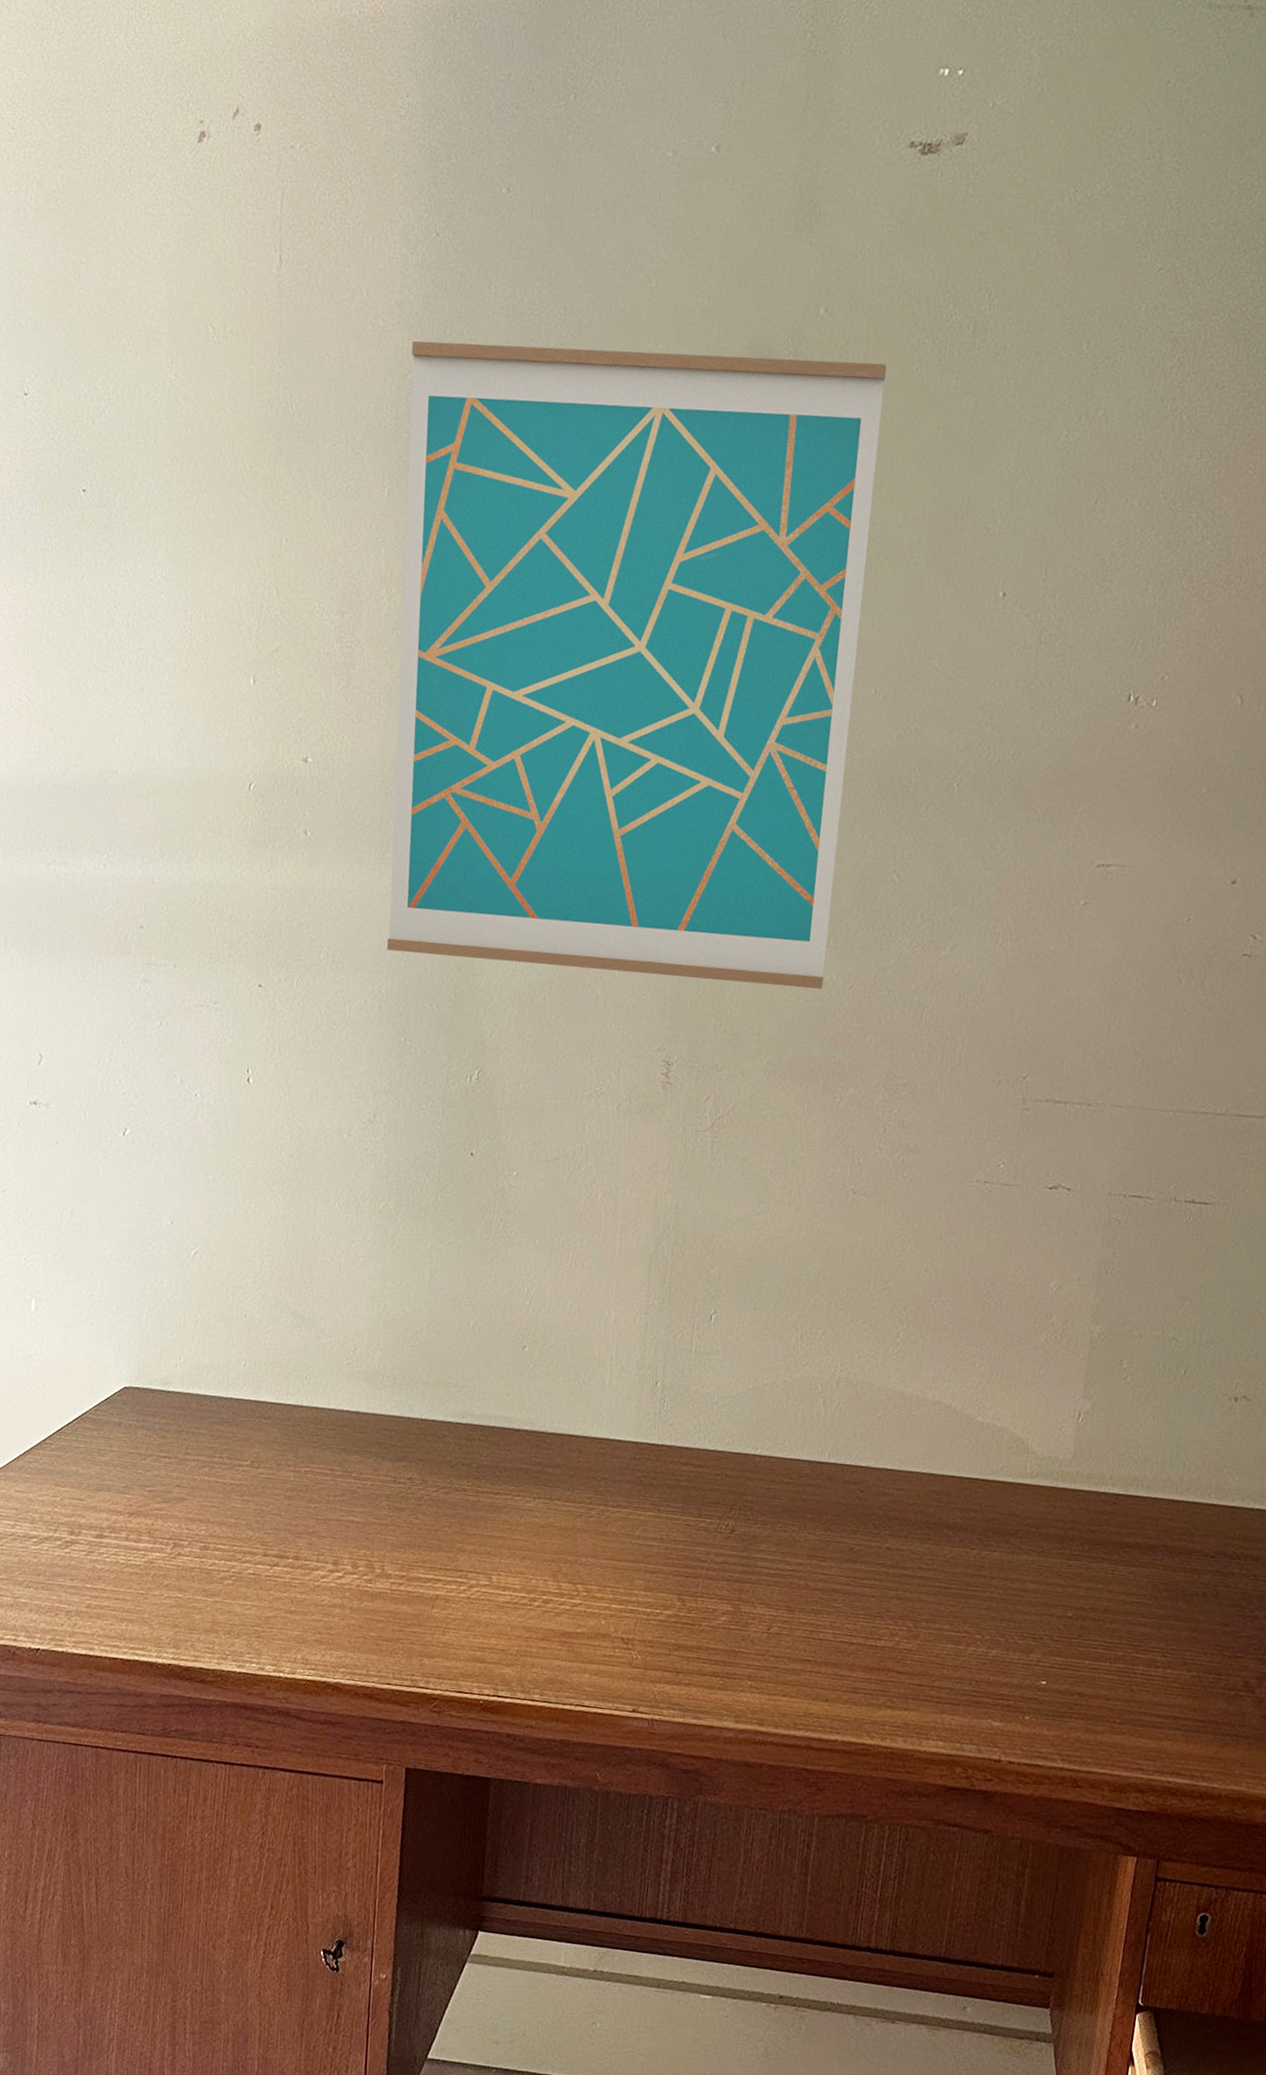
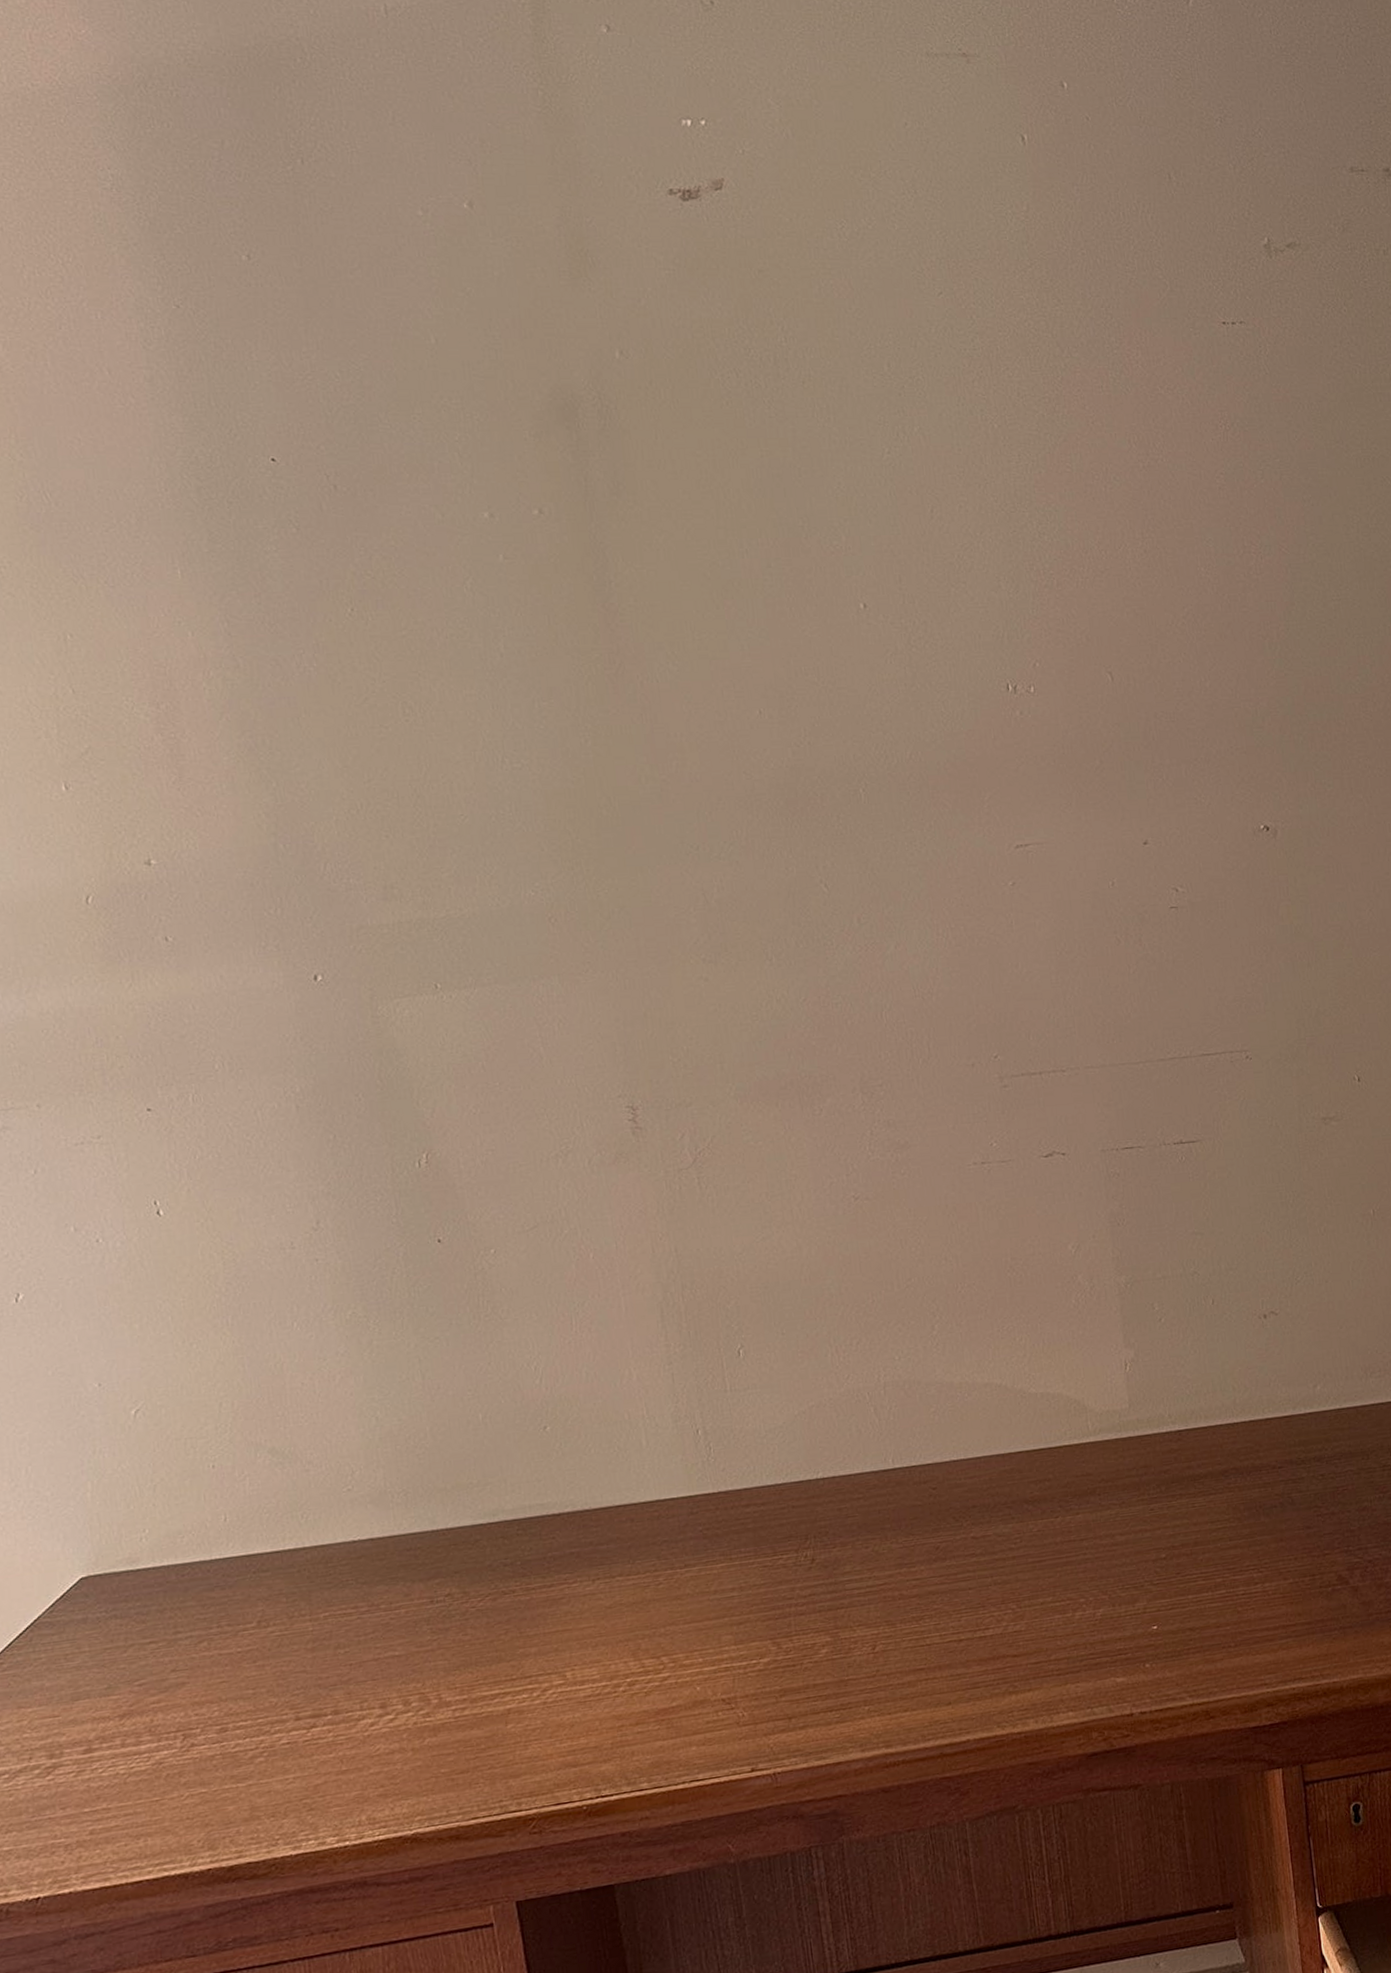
wall art: present [386,340,886,990] -> none [173,400,776,1047]

